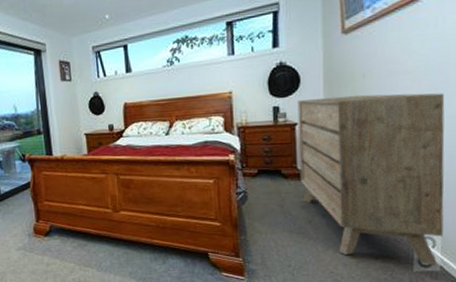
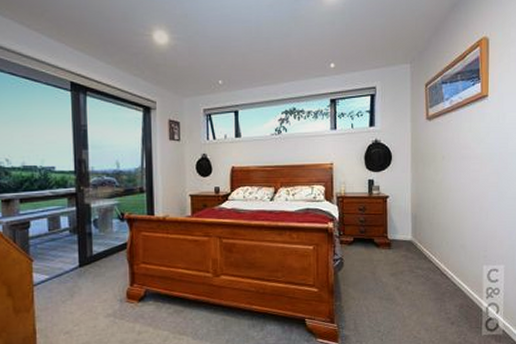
dresser: present [297,93,445,267] -> none [389,174,505,331]

